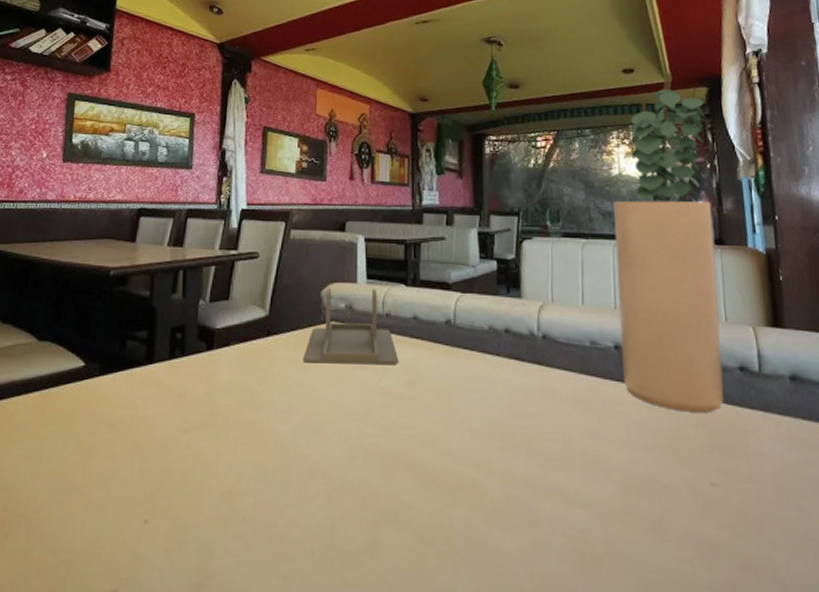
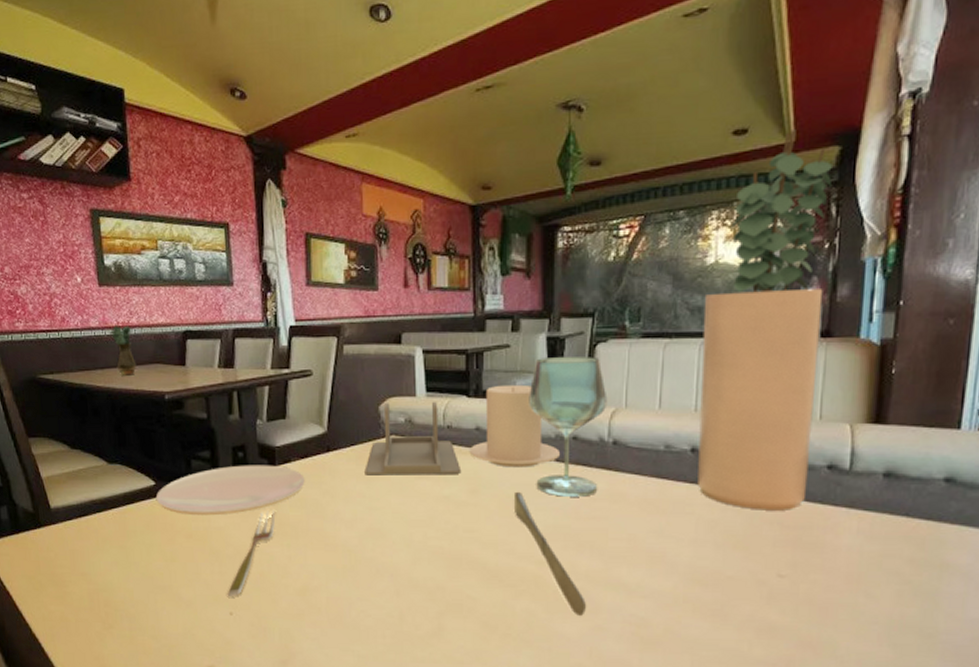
vase: none [64,197,88,249] -> present [109,323,137,376]
plate: none [82,347,242,403] -> present [155,465,305,516]
fork: none [145,398,207,501] -> present [228,510,275,597]
candle: none [407,275,494,360] -> present [469,384,561,468]
knife: none [449,384,526,530] -> present [513,491,587,617]
wine glass: none [463,251,535,393] -> present [529,357,608,497]

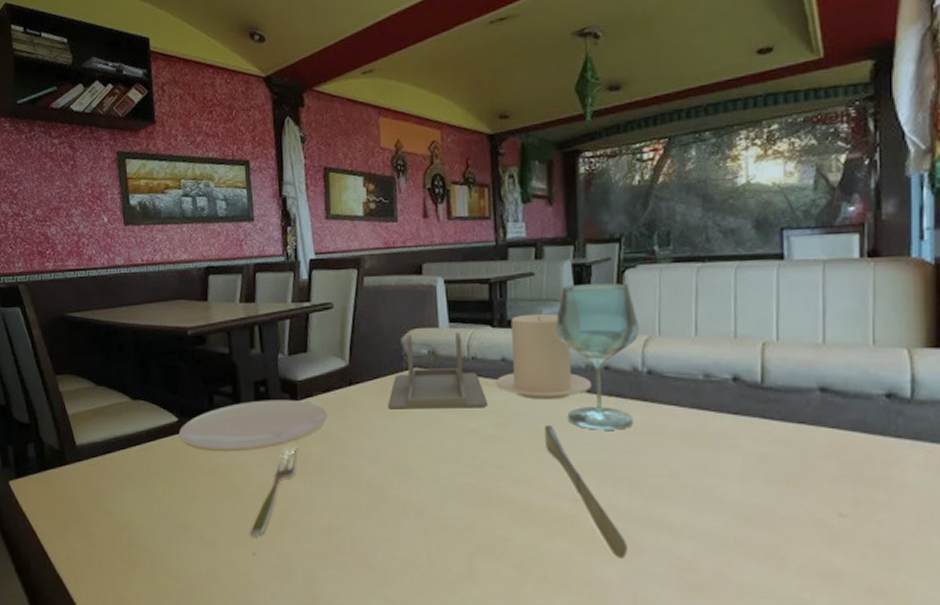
vase: present [109,323,137,376] -> none [133,261,160,312]
vase: present [697,129,832,510] -> none [737,45,867,443]

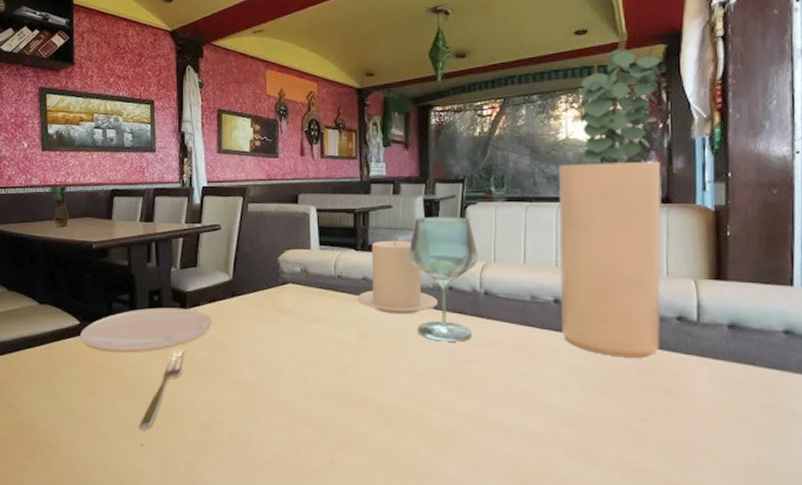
vase: none [133,261,160,312] -> present [48,182,70,227]
napkin holder: present [388,332,488,409] -> none [265,253,351,319]
knife: present [544,424,628,560] -> none [397,335,466,455]
vase: none [737,45,867,443] -> present [558,31,661,358]

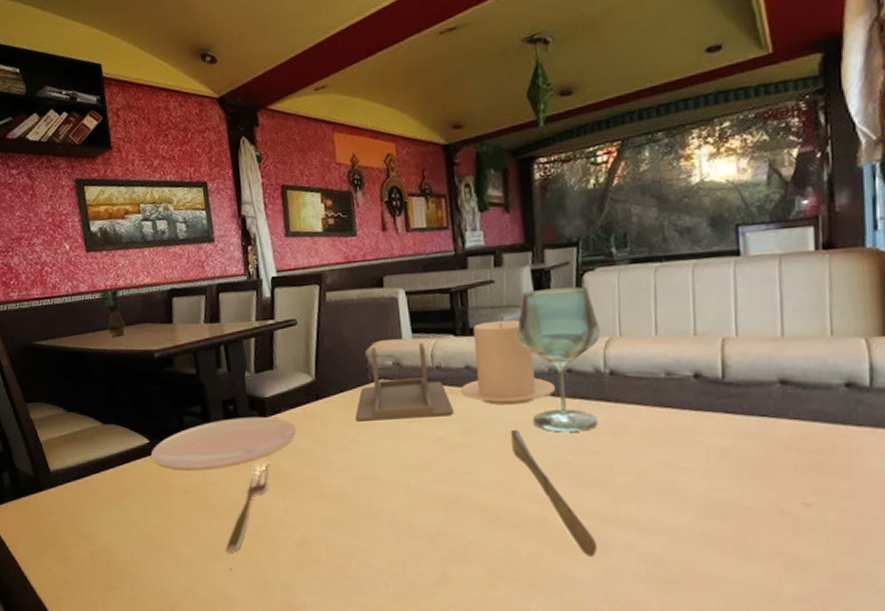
napkin holder: none [265,253,351,319] -> present [355,342,454,422]
knife: none [397,335,466,455] -> present [510,429,598,558]
vase: present [558,31,661,358] -> none [692,41,825,435]

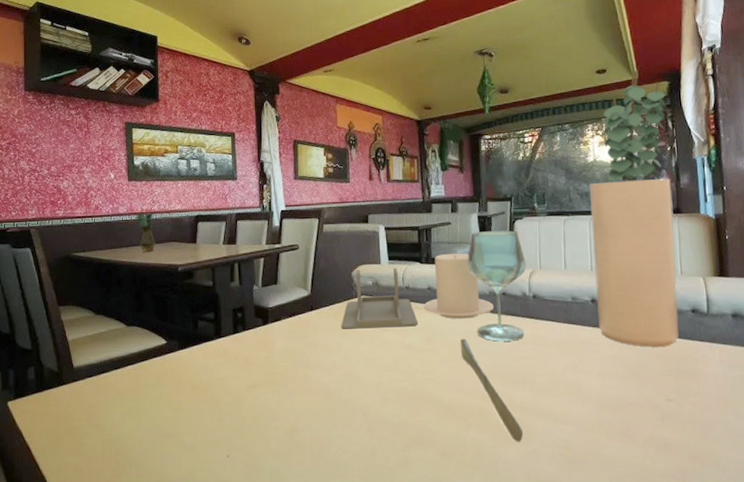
plate: present [150,416,297,472] -> none [166,323,293,369]
fork: present [226,462,269,553] -> none [226,362,267,441]
vase: none [692,41,825,435] -> present [589,70,680,347]

